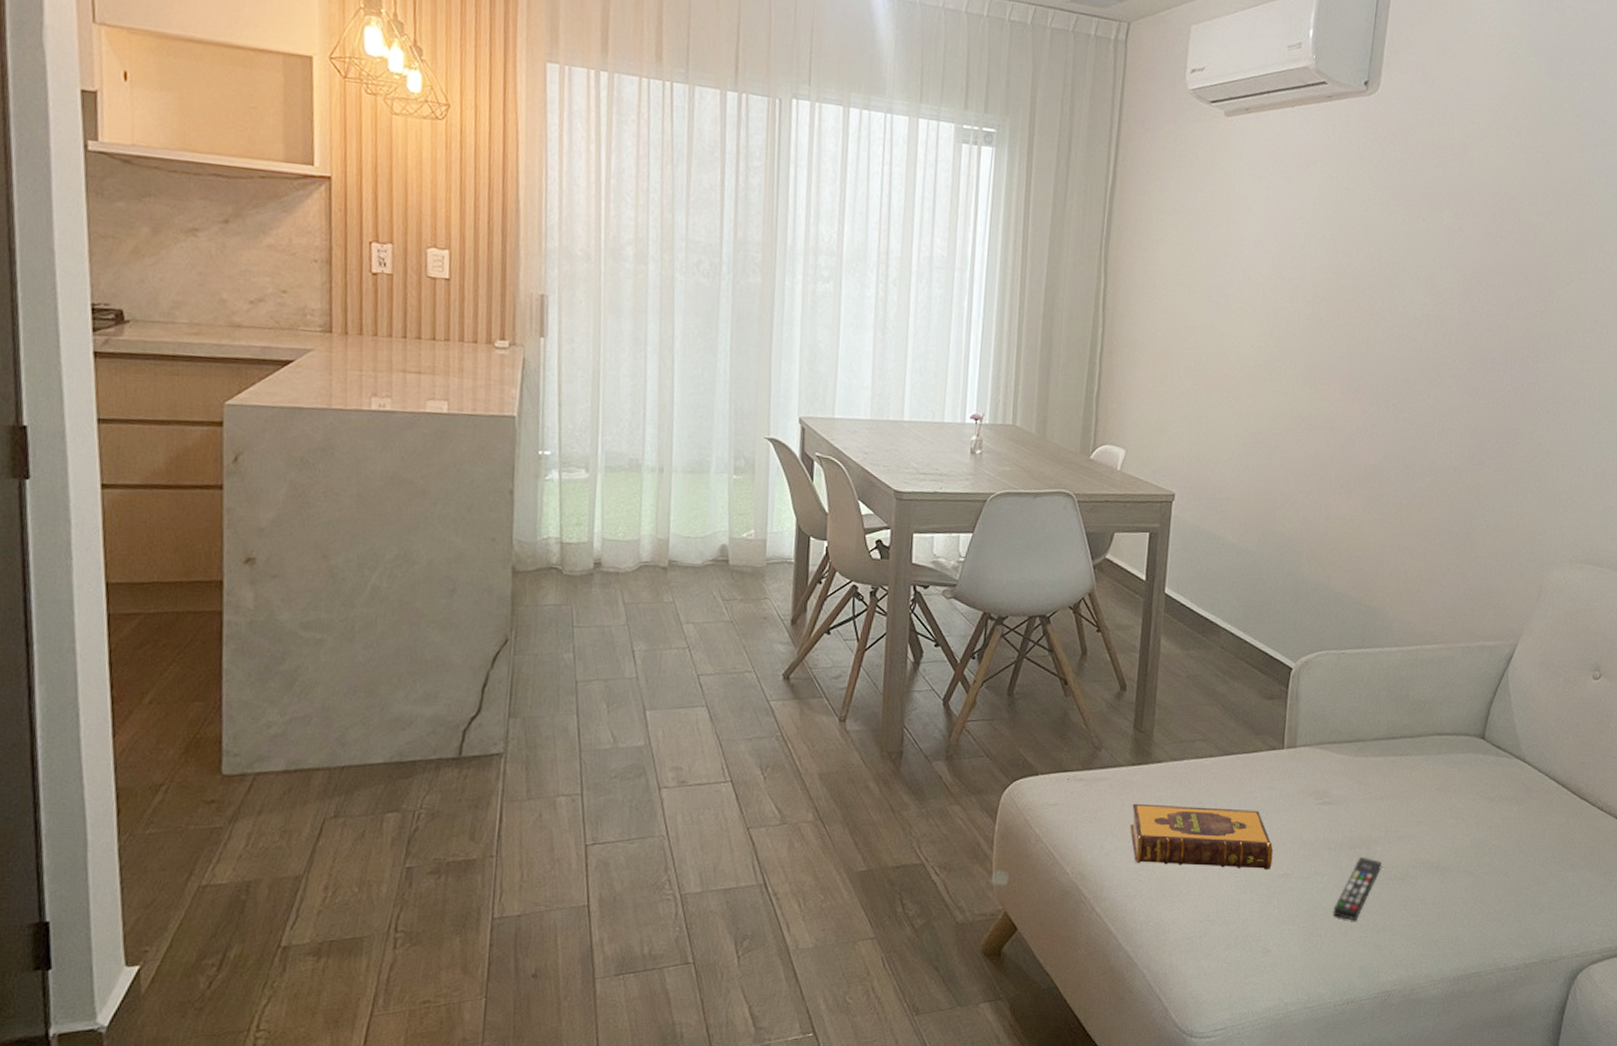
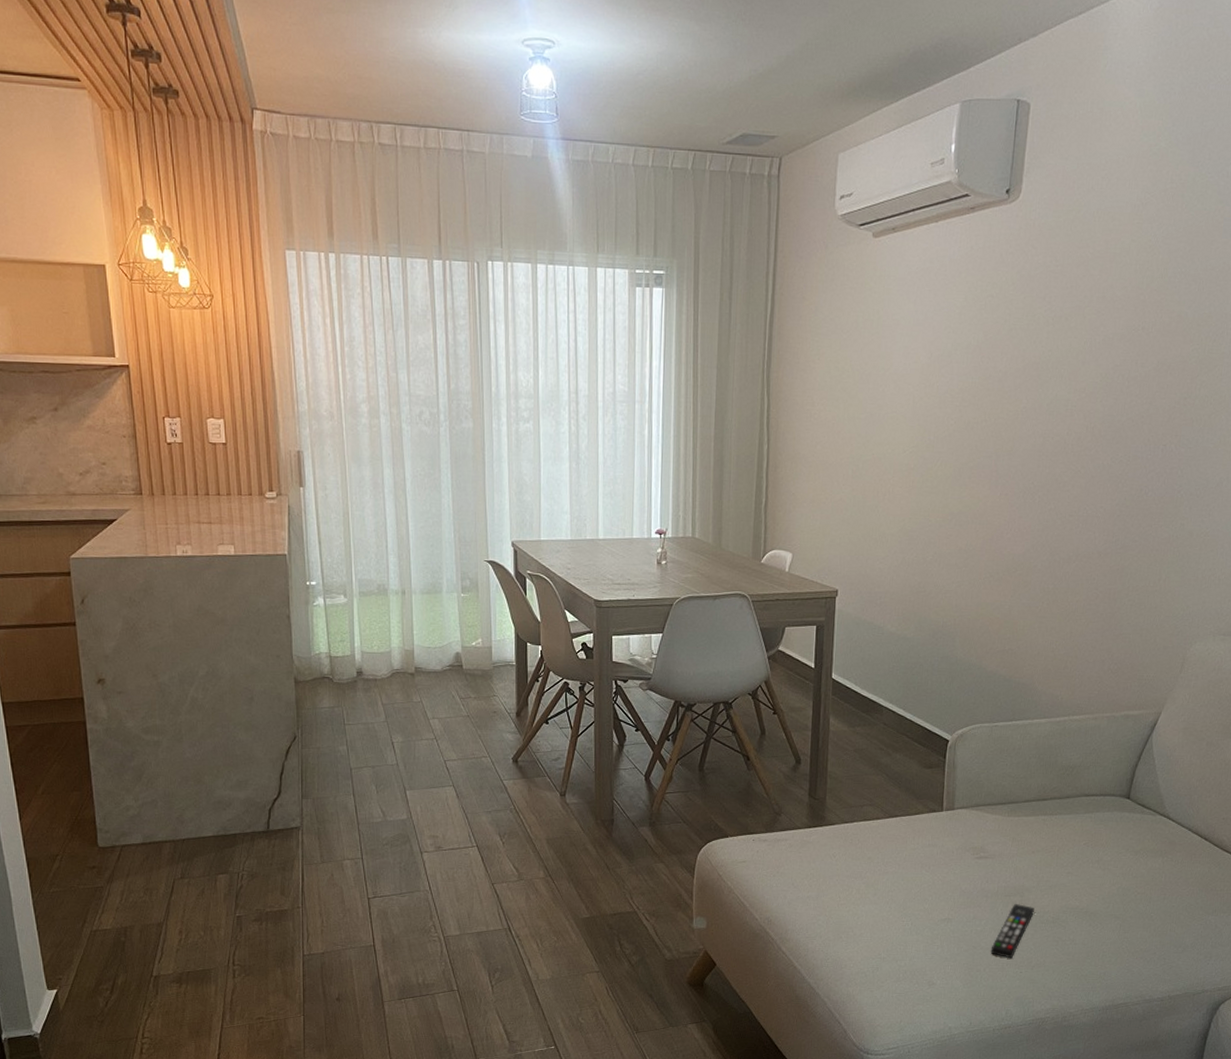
hardback book: present [1130,803,1273,870] -> none [808,859,936,916]

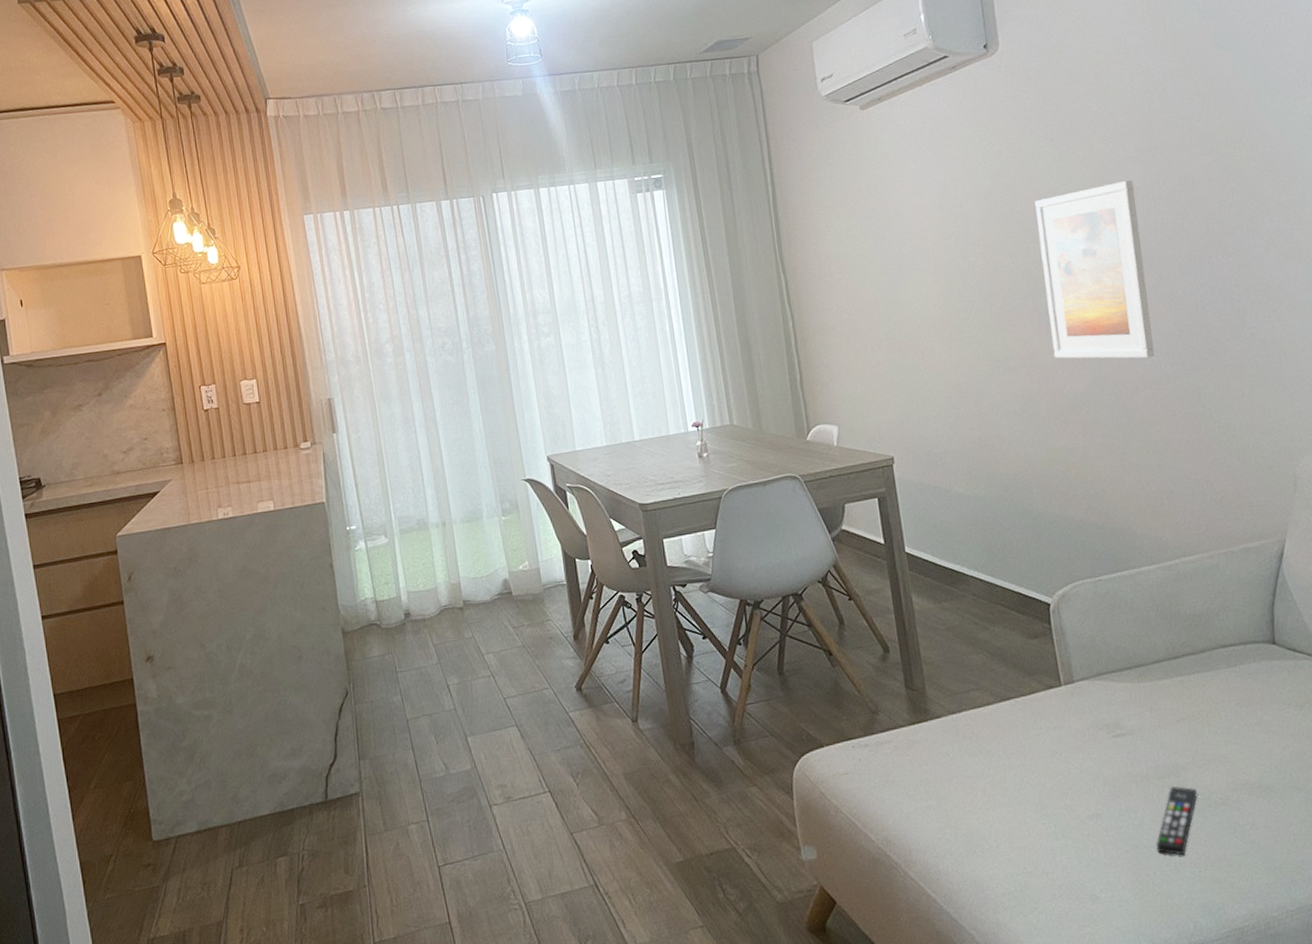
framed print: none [1003,356,1114,533] -> present [1034,179,1155,359]

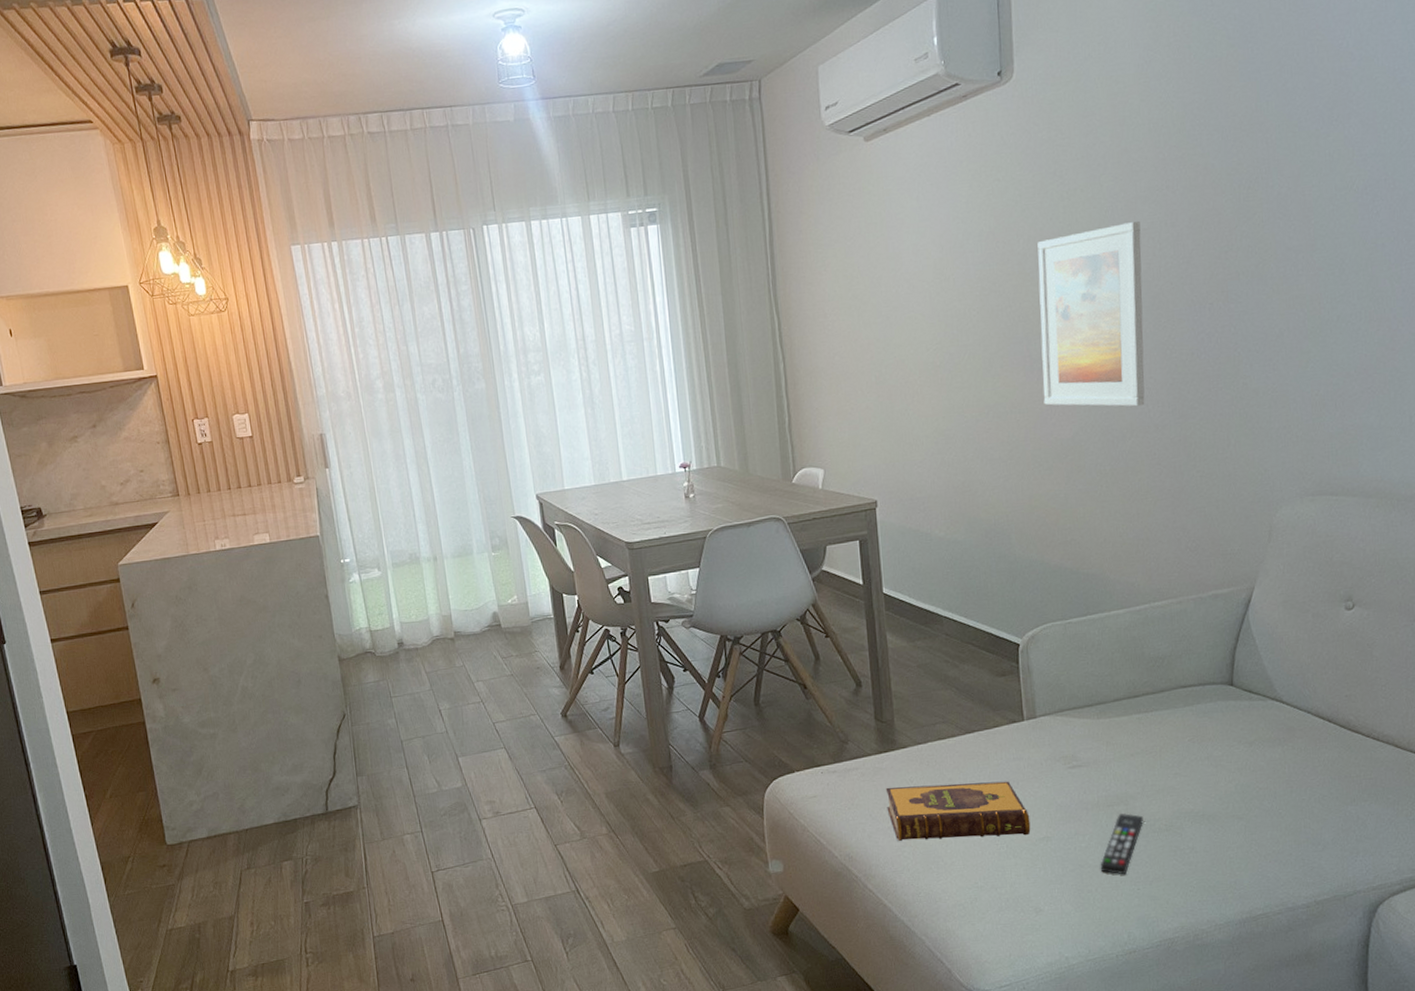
hardback book: none [921,752,1079,822] -> present [885,781,1031,841]

